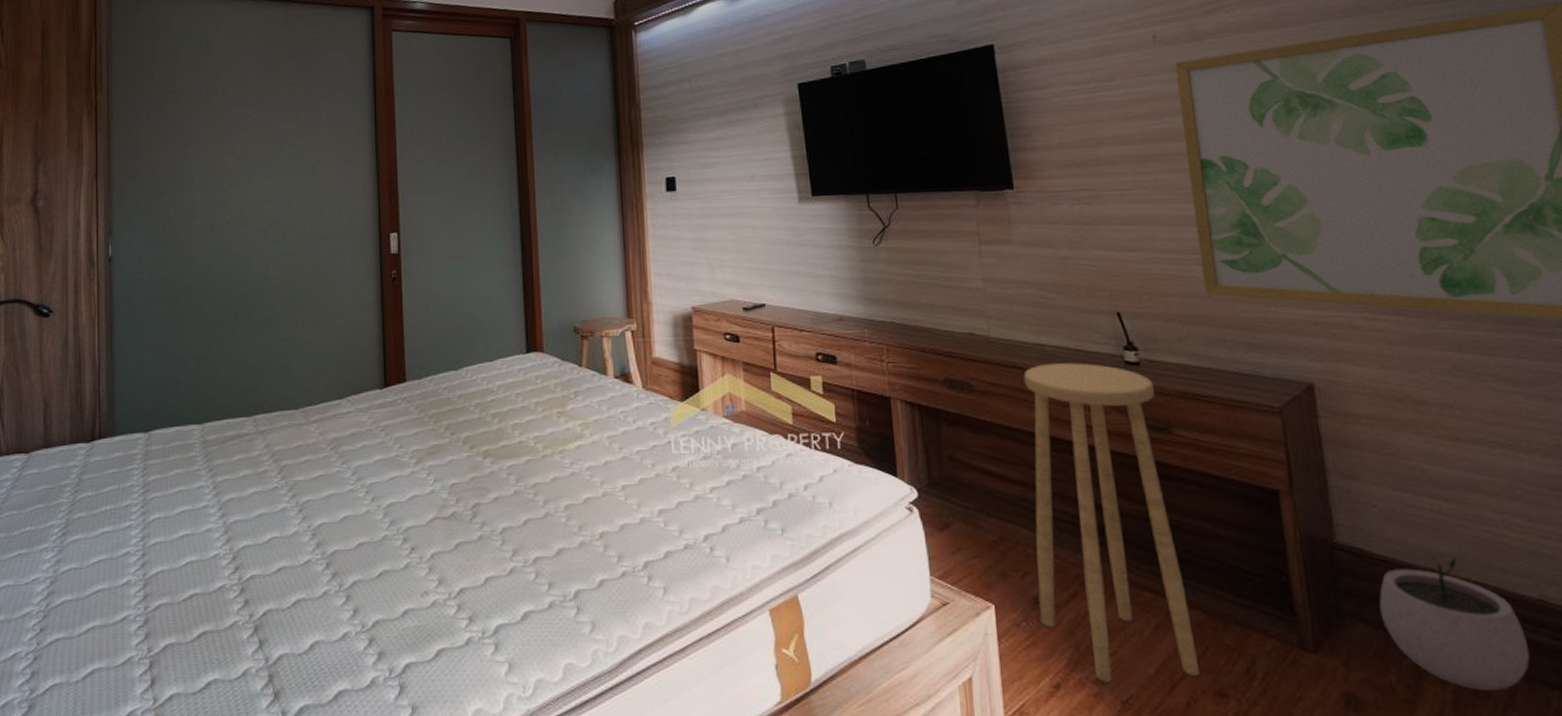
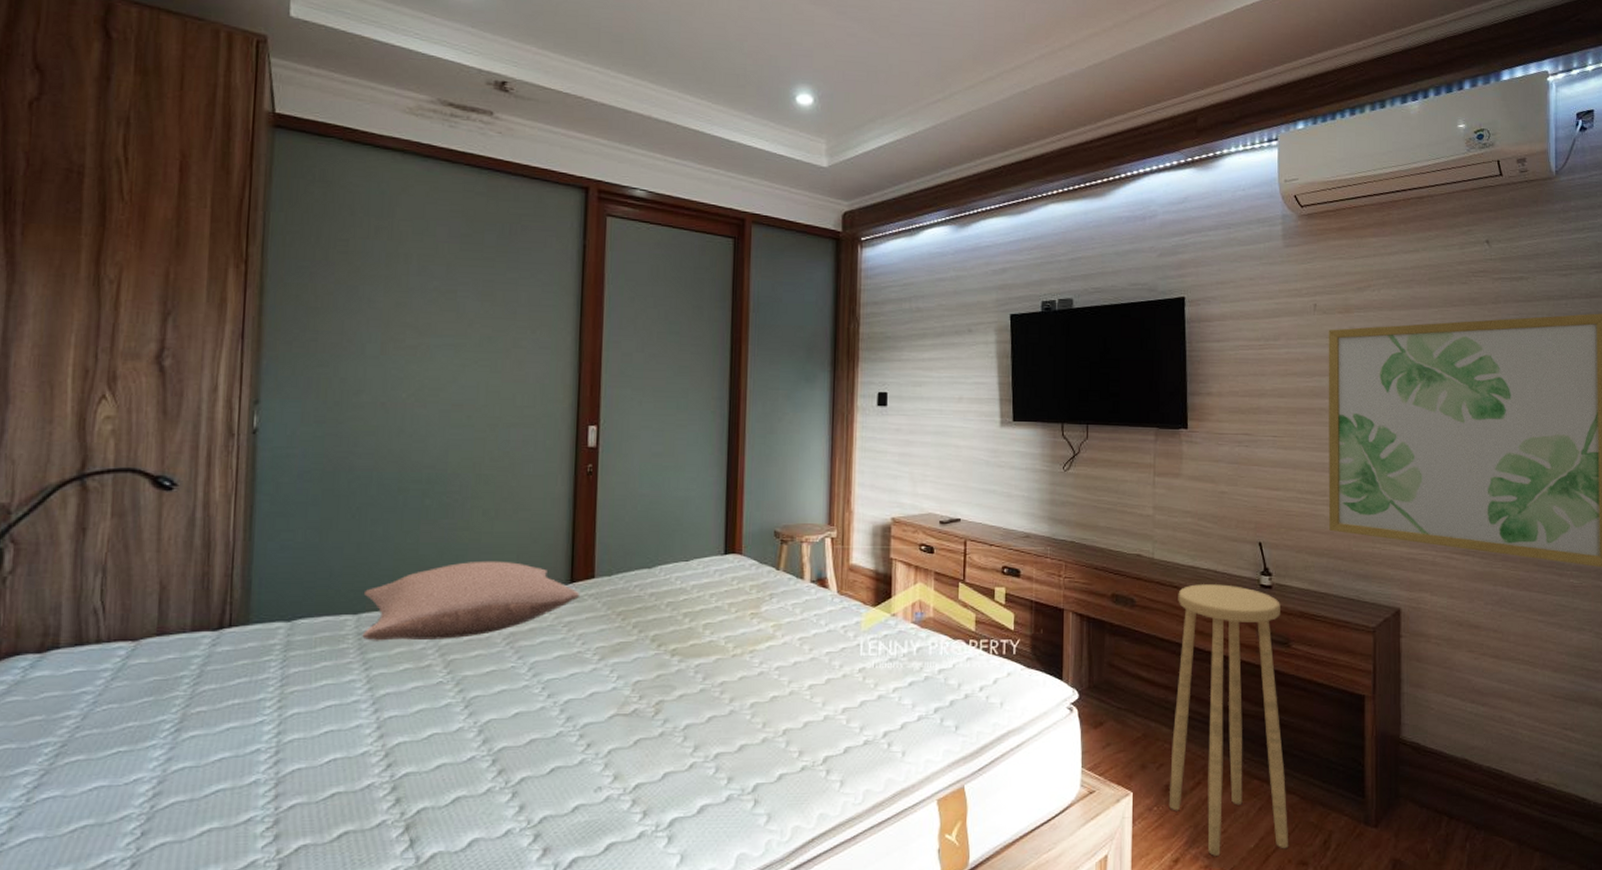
pillow: none [206,368,394,449] -> present [362,560,581,641]
plant pot: present [1379,555,1530,690] -> none [1425,748,1524,854]

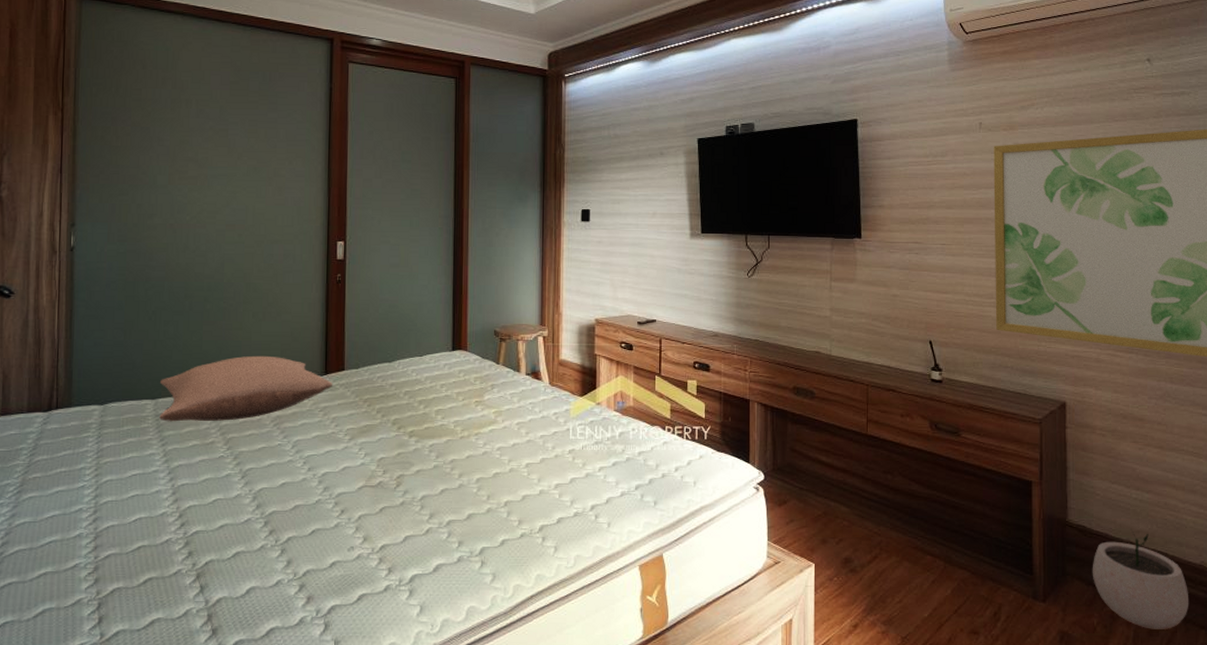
stool: present [1168,584,1289,856] -> none [848,378,961,623]
plant pot: none [1425,748,1524,854] -> present [1092,532,1189,629]

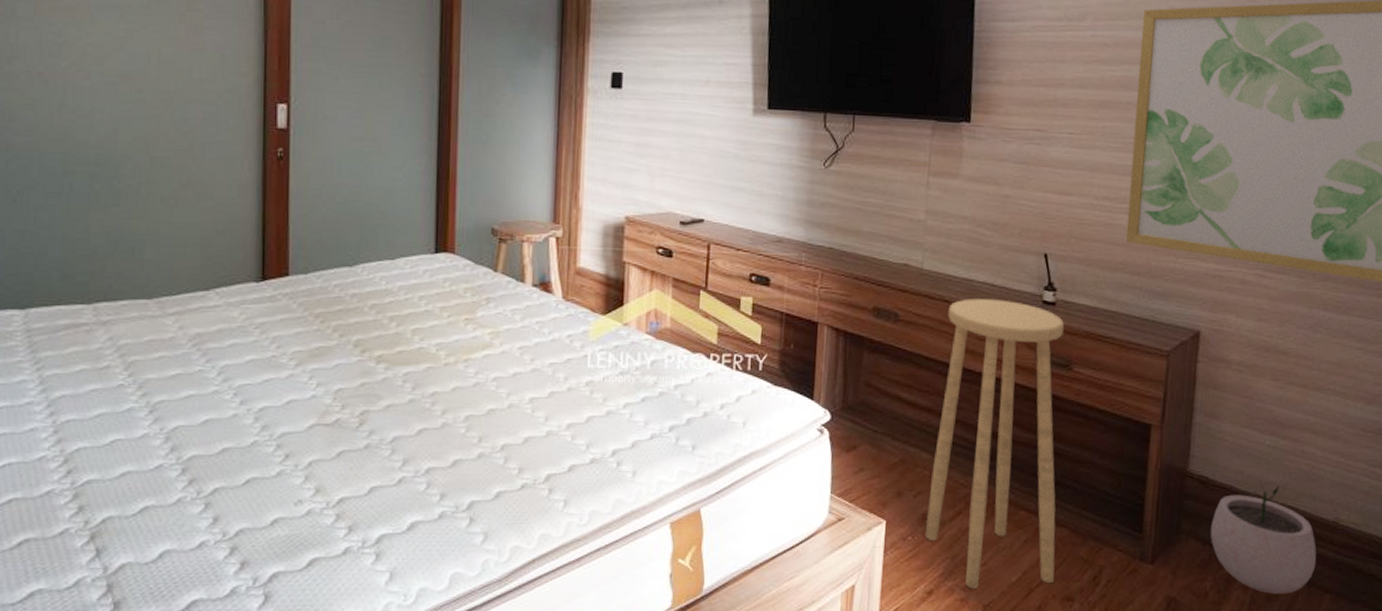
pillow: present [159,355,333,422] -> none [30,253,274,339]
stool: none [848,378,961,623] -> present [924,299,1064,589]

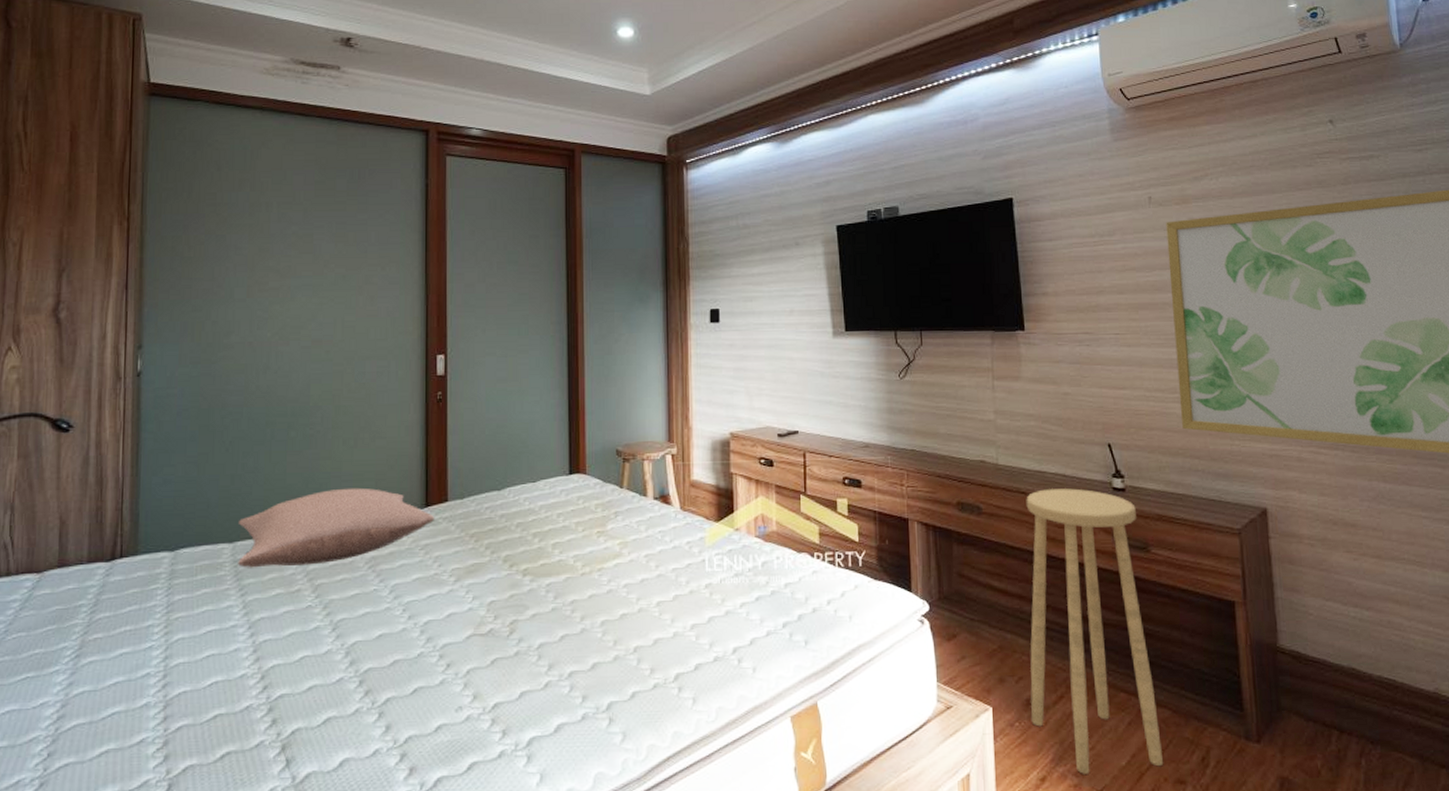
pillow: none [30,253,274,339] -> present [238,487,435,568]
plant pot: present [1210,484,1317,594] -> none [1310,656,1426,771]

